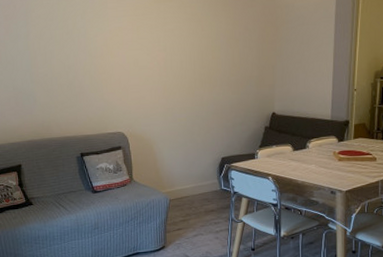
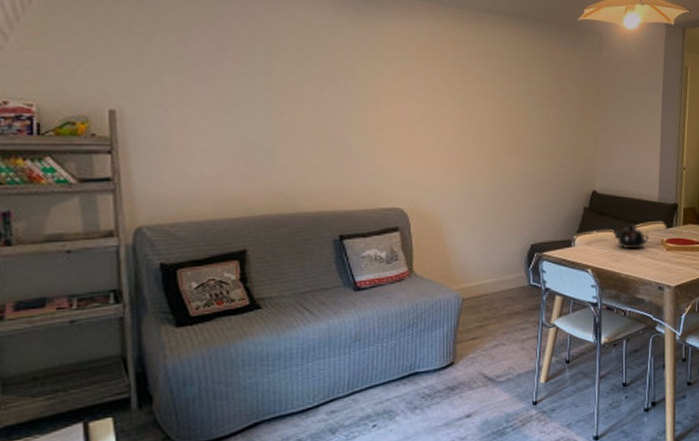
teapot: none [290,140,322,161] -> present [613,225,649,250]

